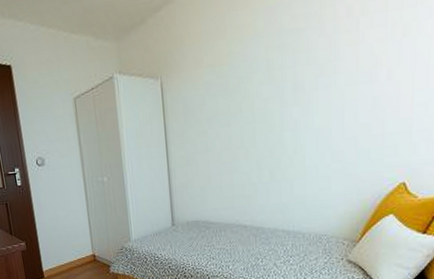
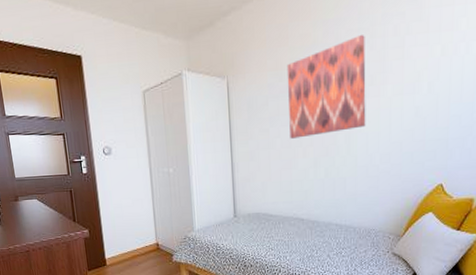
wall art: none [225,20,315,140] -> present [286,35,366,139]

